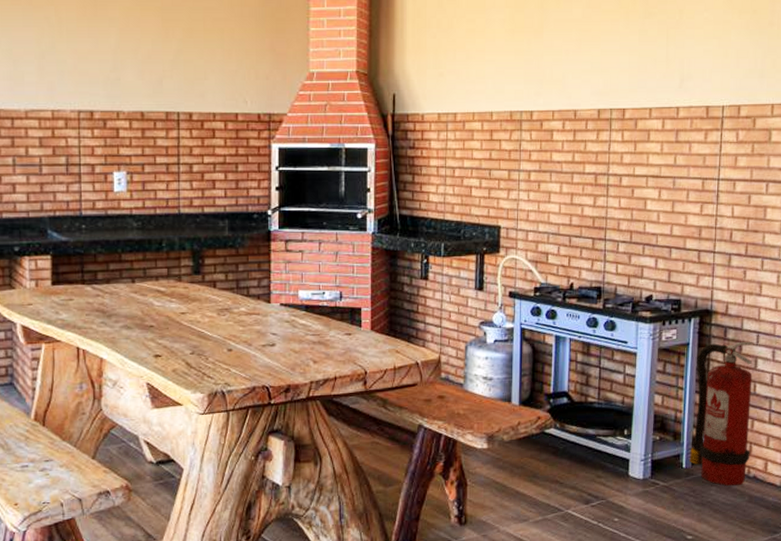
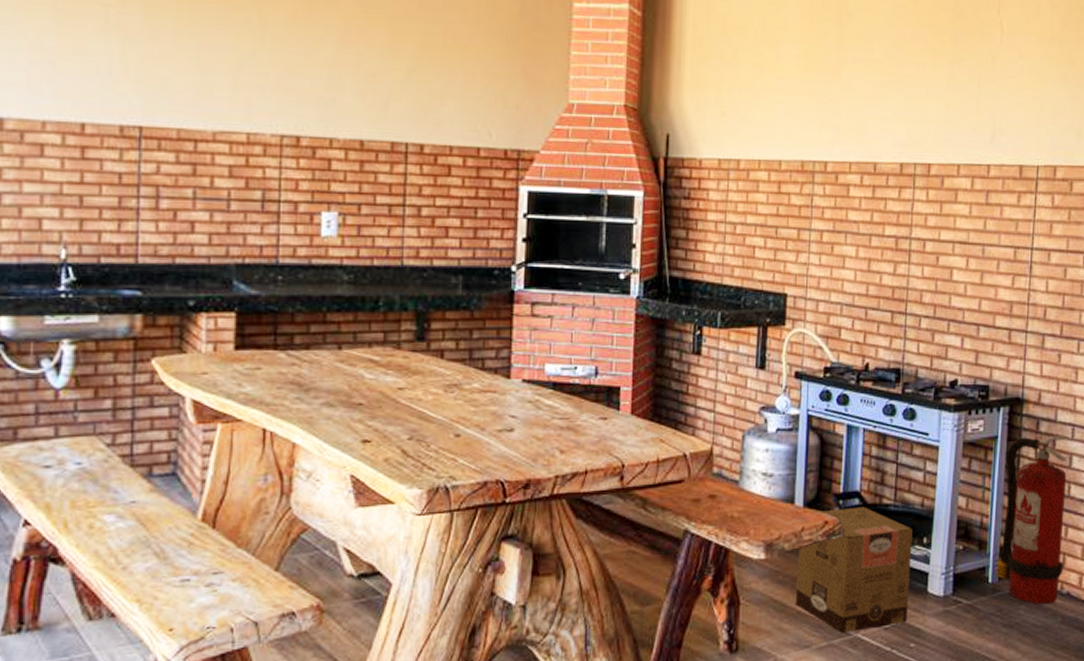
cardboard box: none [514,404,615,510] -> present [795,506,913,634]

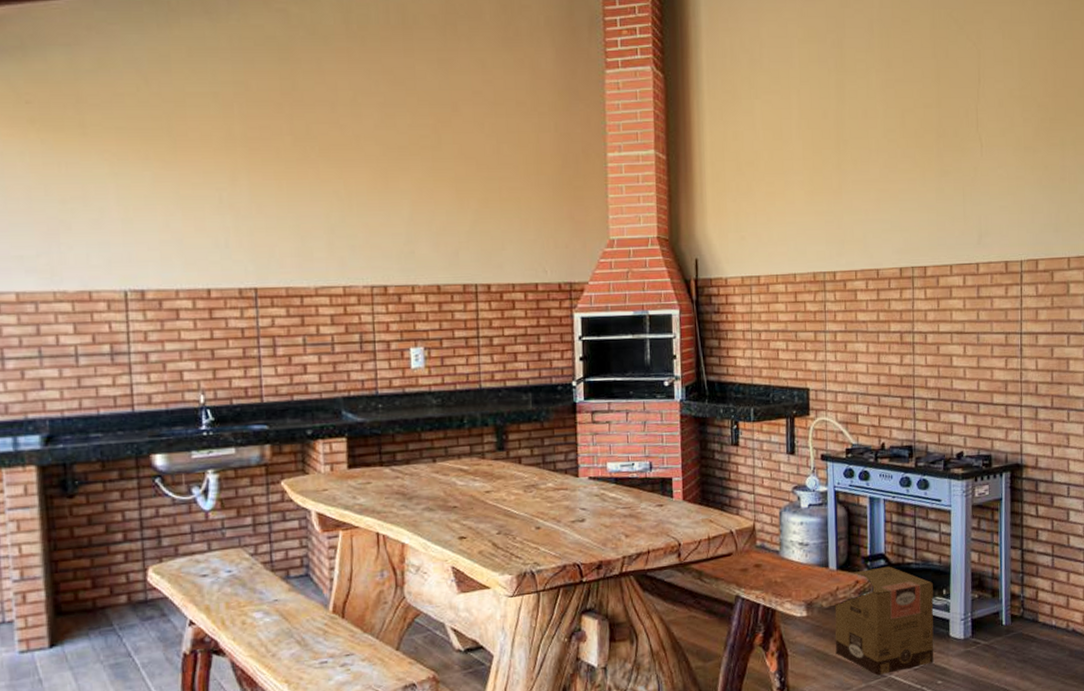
fire extinguisher: present [996,436,1068,605] -> none [1009,494,1068,642]

